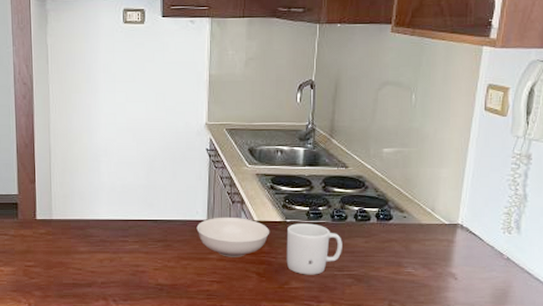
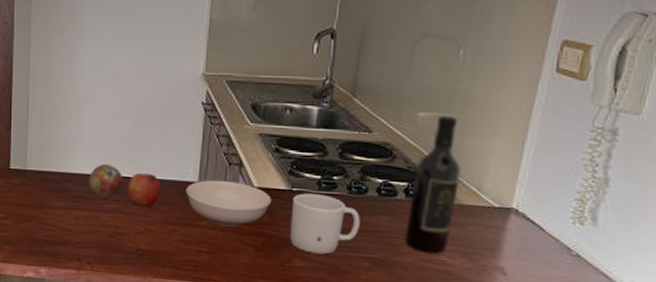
fruit: none [110,209,142,240] -> present [89,163,124,198]
fruit: none [145,215,175,246] -> present [127,172,161,207]
wine bottle: none [378,150,419,267] -> present [405,115,462,254]

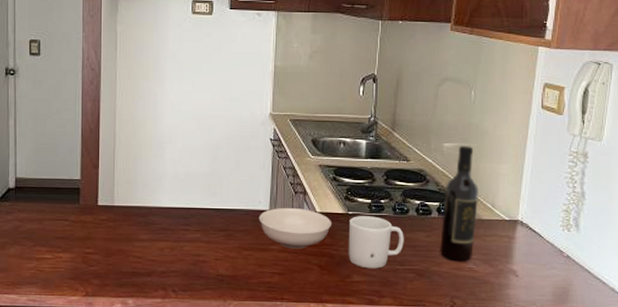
fruit: present [89,163,124,198] -> none [172,197,204,228]
fruit: present [127,172,161,207] -> none [207,203,237,235]

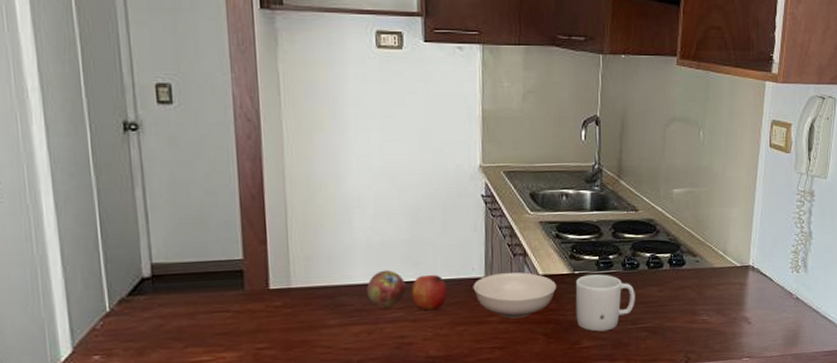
fruit: none [172,197,204,228] -> present [367,270,407,307]
fruit: none [207,203,237,235] -> present [411,274,447,311]
wine bottle: present [440,145,480,262] -> none [672,190,711,314]

